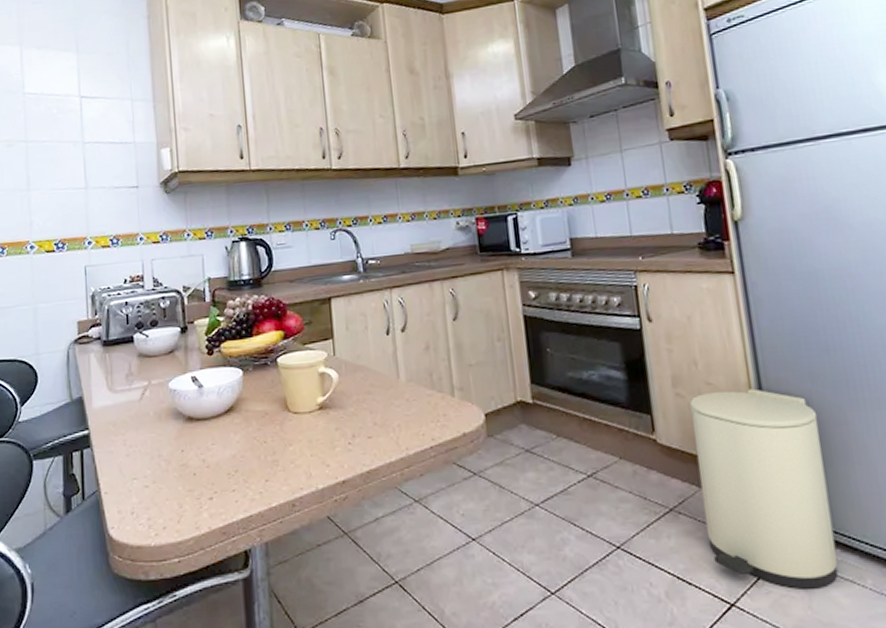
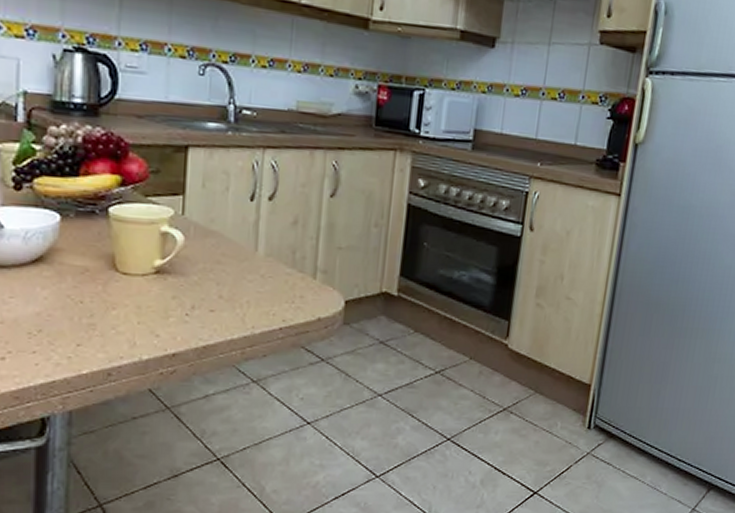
pedal bin: present [689,388,839,589] -> none [530,306,652,482]

